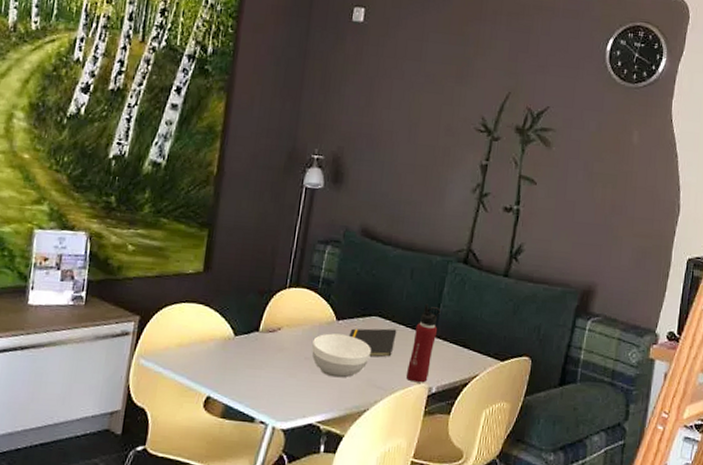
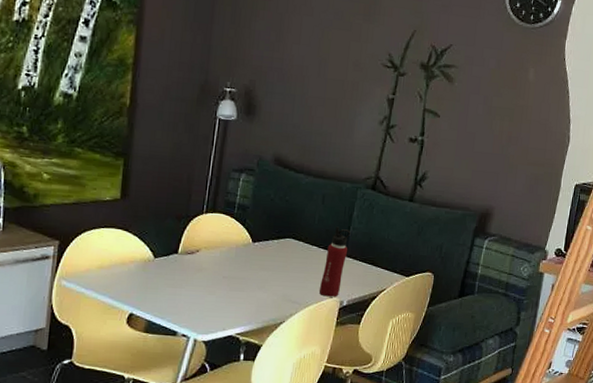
bowl: present [312,333,371,378] -> none [229,254,286,294]
notepad: present [348,328,397,357] -> none [264,249,310,275]

